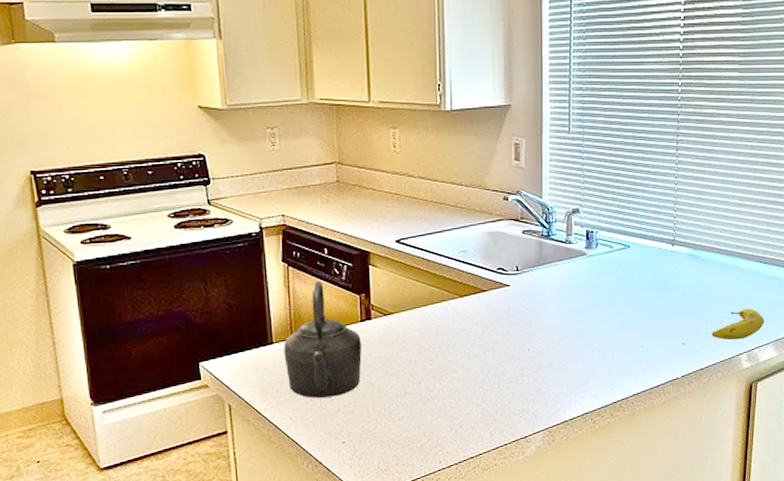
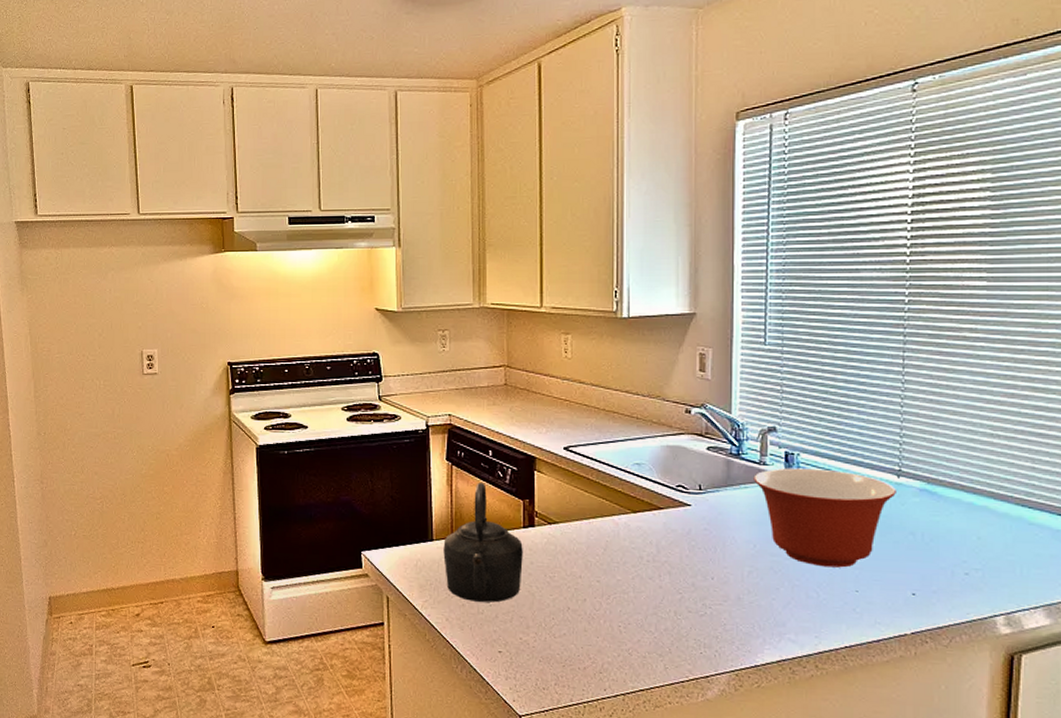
mixing bowl: none [561,243,671,329] -> present [753,468,896,568]
fruit: present [711,308,764,341] -> none [953,560,1030,598]

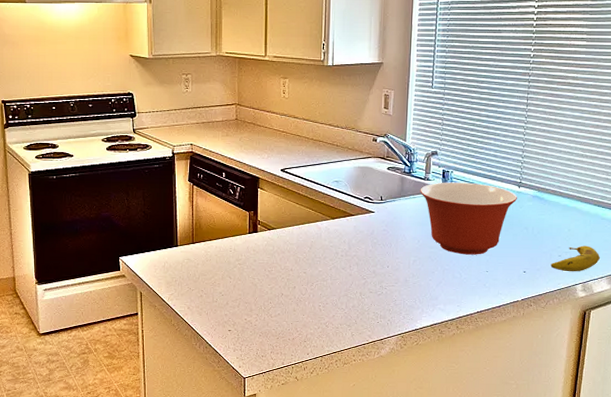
kettle: present [443,483,523,603] -> none [186,199,248,293]
fruit: none [953,560,1030,598] -> present [550,245,600,272]

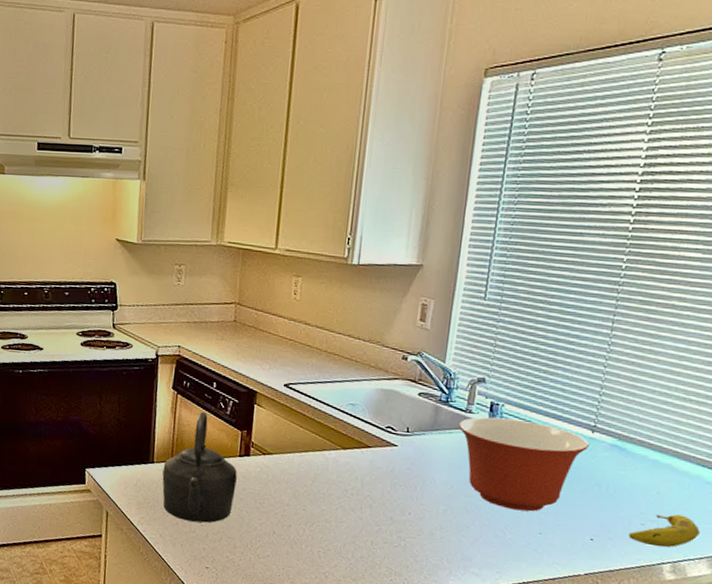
kettle: none [186,199,248,293] -> present [162,412,237,523]

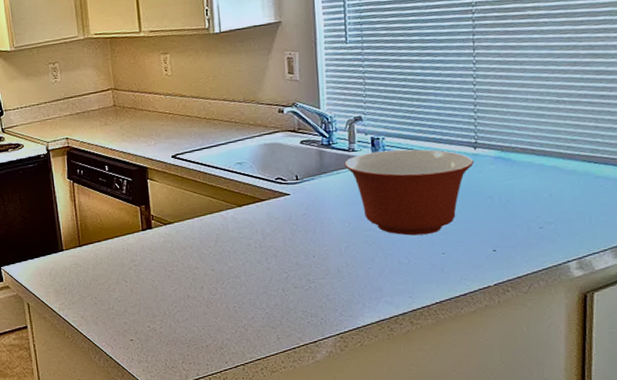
kettle: present [162,412,237,523] -> none [72,195,145,299]
fruit: present [628,514,700,548] -> none [529,212,599,247]

